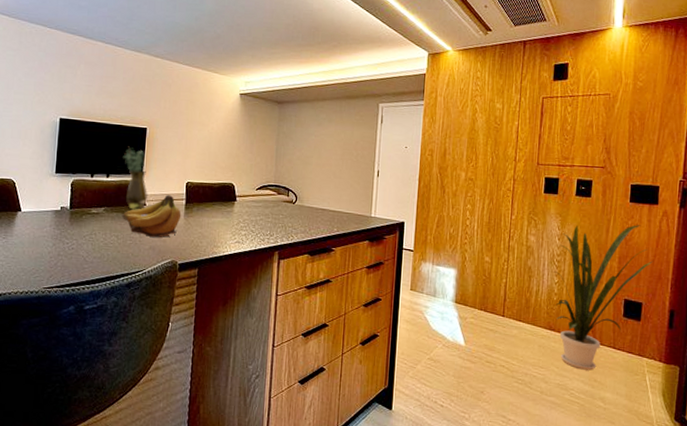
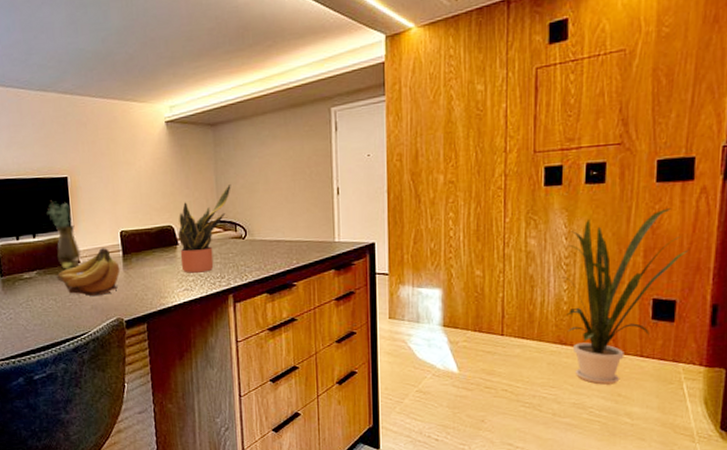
potted plant: none [236,155,289,229] -> present [178,184,231,273]

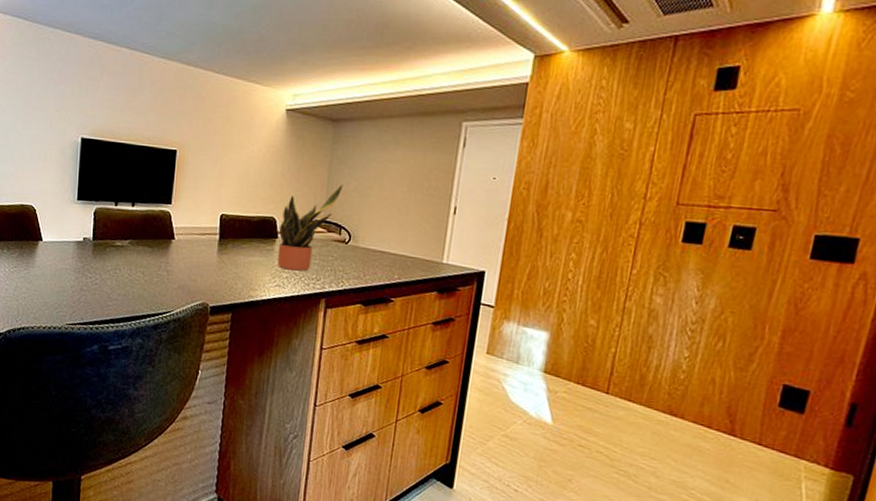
vase: present [46,200,81,270] -> none [149,171,177,245]
fruit: present [56,248,120,296] -> none [148,228,214,276]
house plant: present [562,208,689,385] -> none [681,286,835,469]

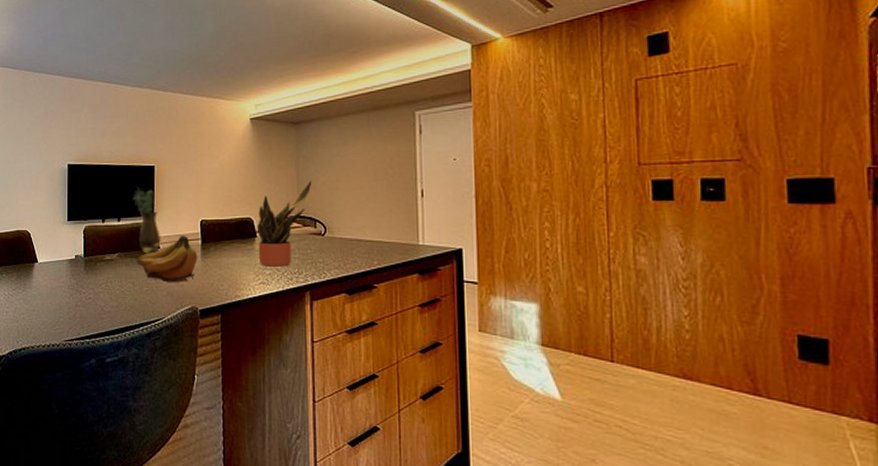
fruit: none [148,228,214,276] -> present [136,236,198,282]
vase: none [149,171,177,245] -> present [132,187,161,254]

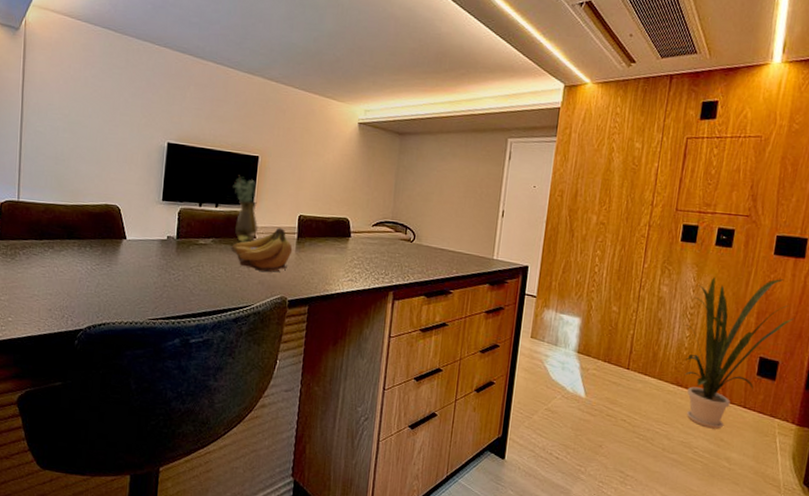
potted plant: present [257,181,312,267] -> none [350,190,408,267]
house plant: none [681,233,839,434] -> present [684,277,794,429]

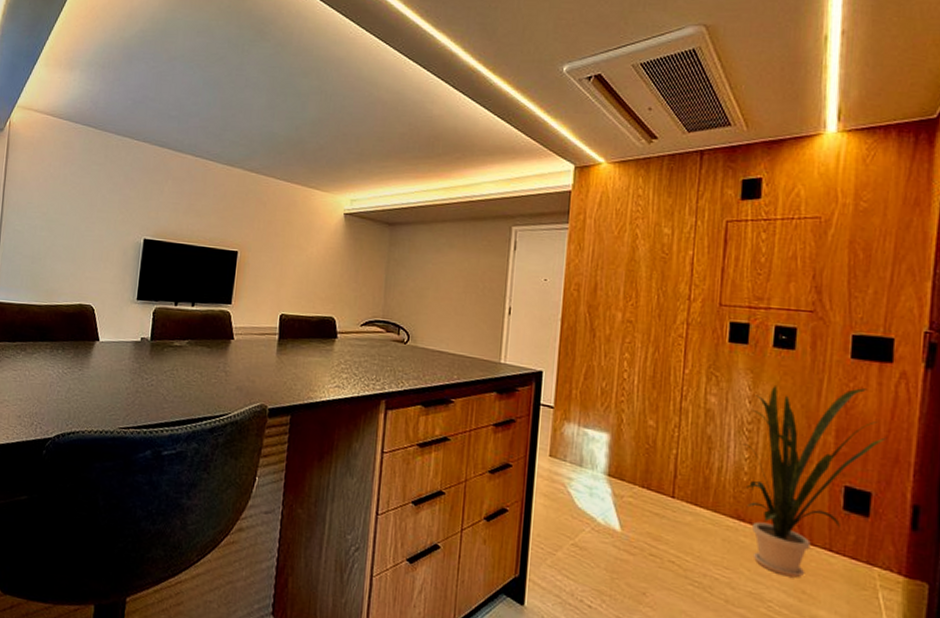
fruit: present [230,228,293,272] -> none [206,328,274,377]
vase: present [232,175,258,243] -> none [210,271,236,345]

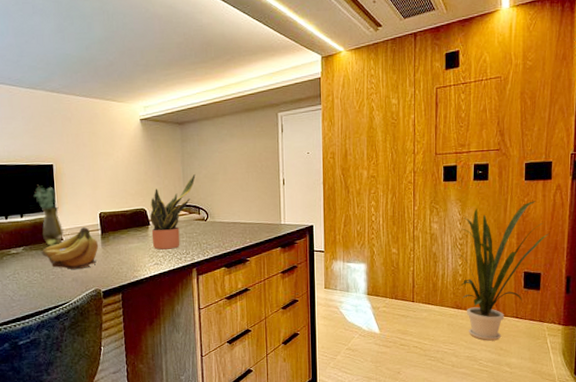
fruit: none [206,328,274,377] -> present [41,227,99,269]
vase: none [210,271,236,345] -> present [33,184,64,246]
potted plant: none [336,286,401,372] -> present [150,174,196,250]

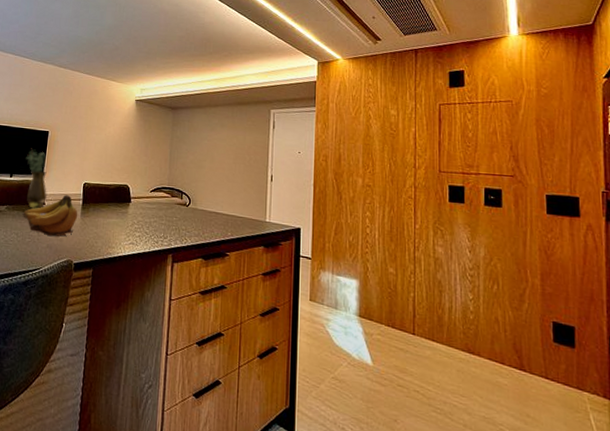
potted plant: present [150,174,196,250] -> none [130,158,182,231]
house plant: present [457,201,549,341] -> none [467,238,582,403]

